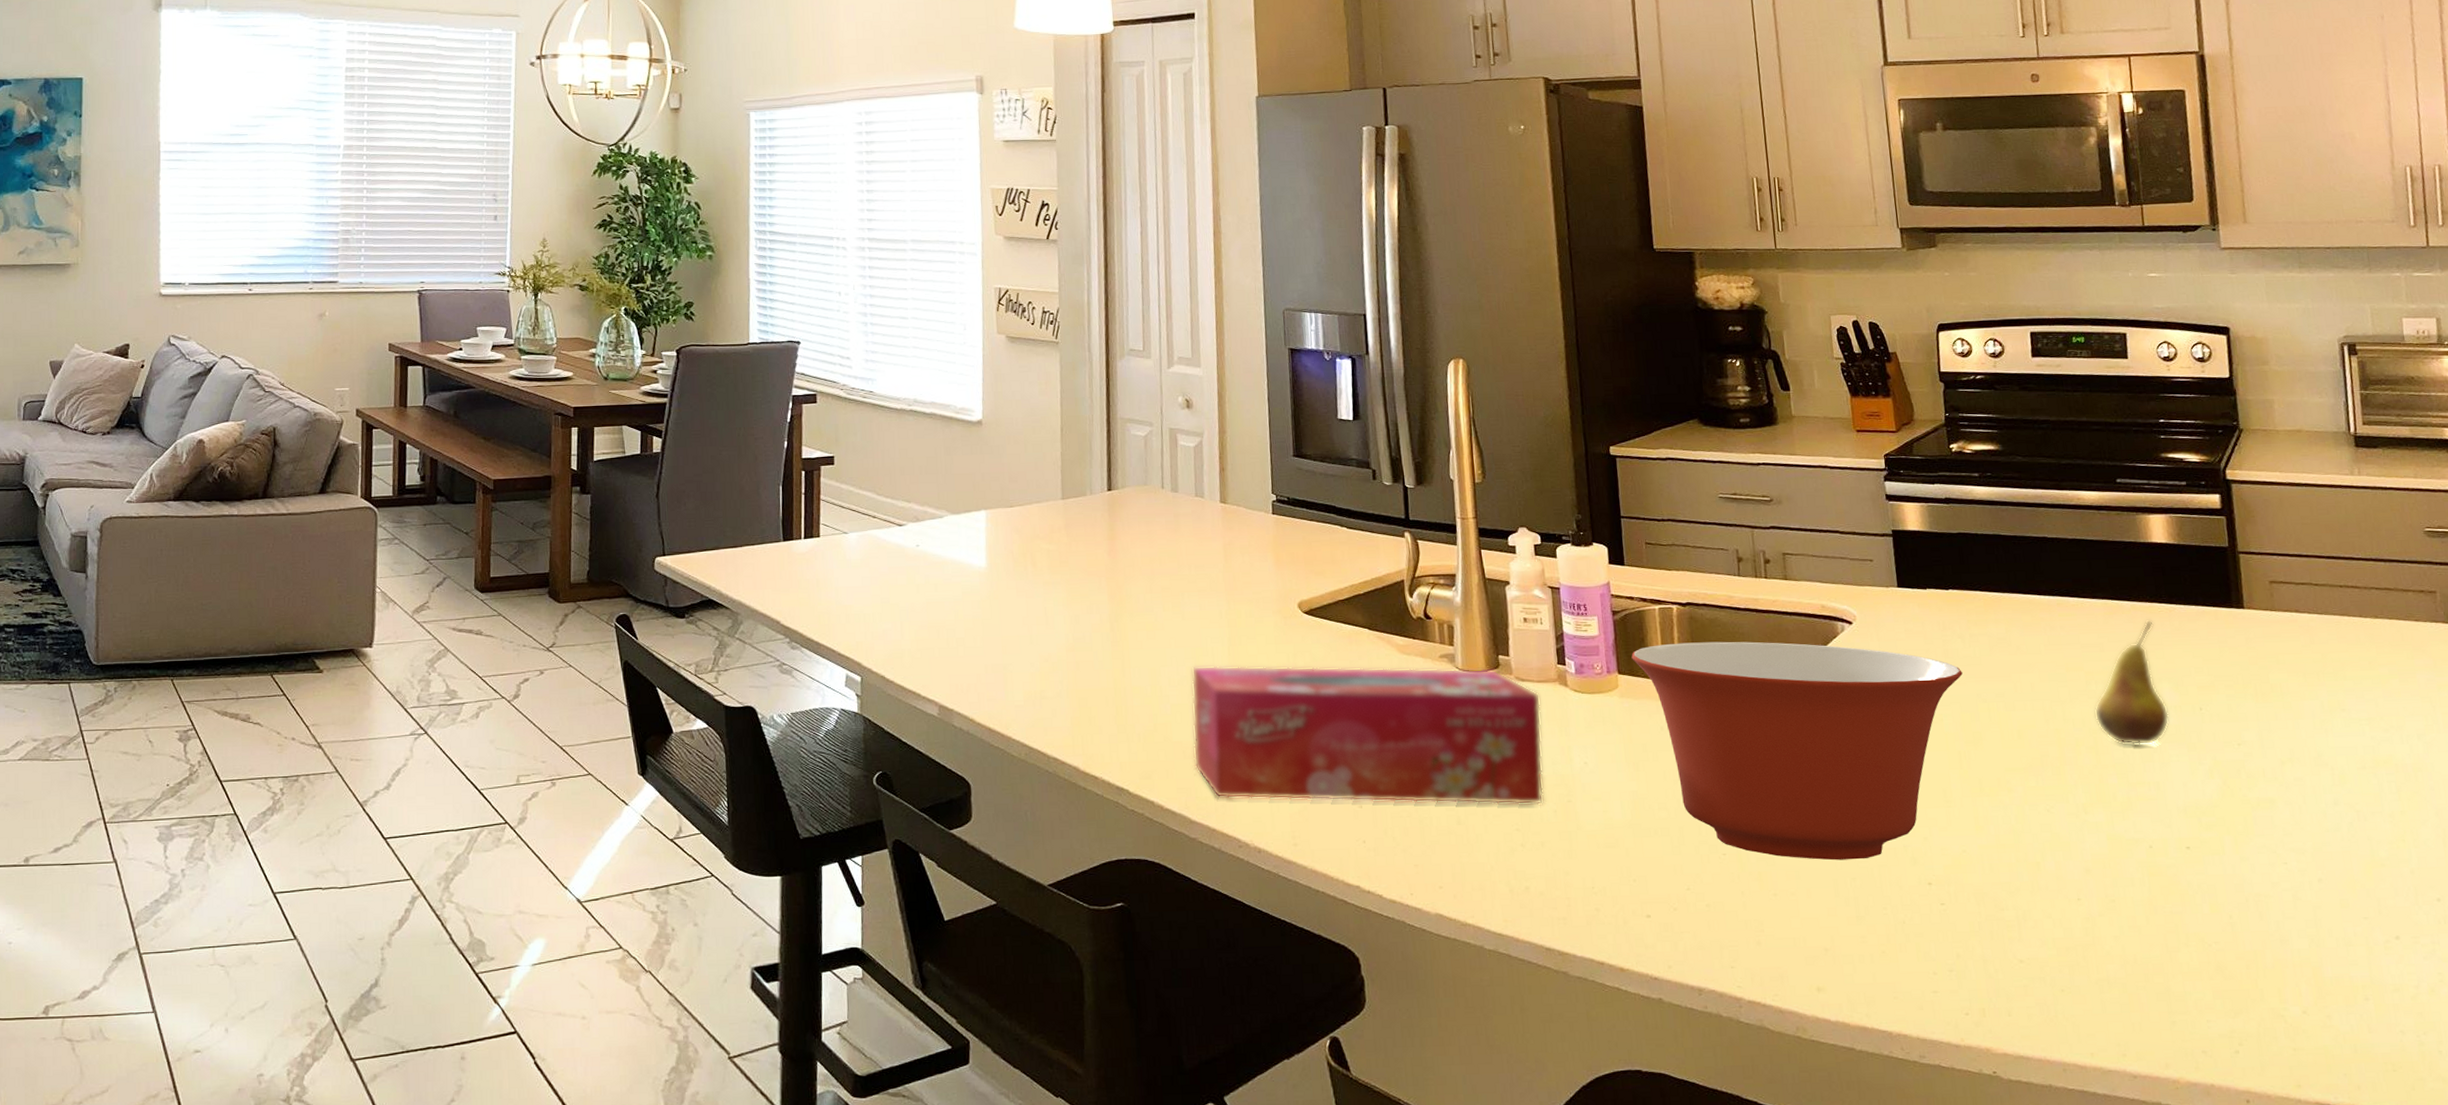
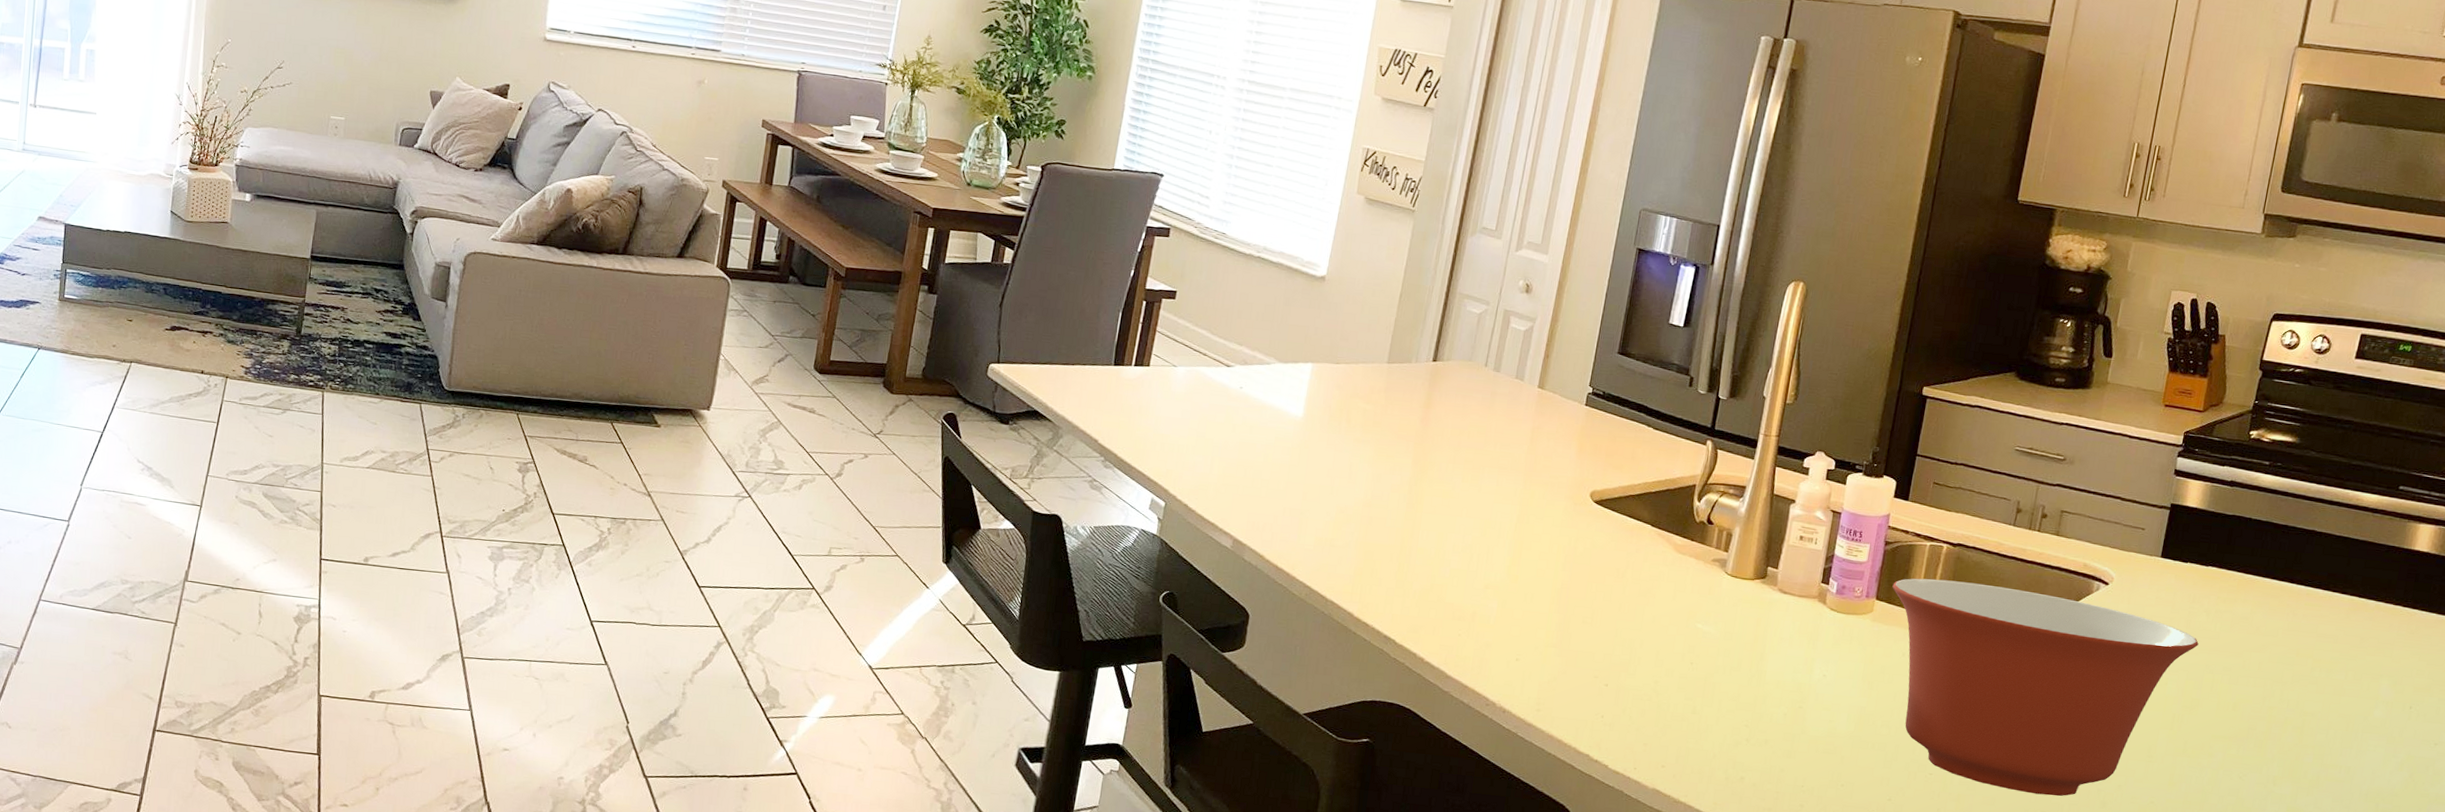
tissue box: present [1191,665,1544,805] -> none [1460,536,1798,706]
fruit: present [2094,620,2170,746] -> none [2309,621,2392,733]

